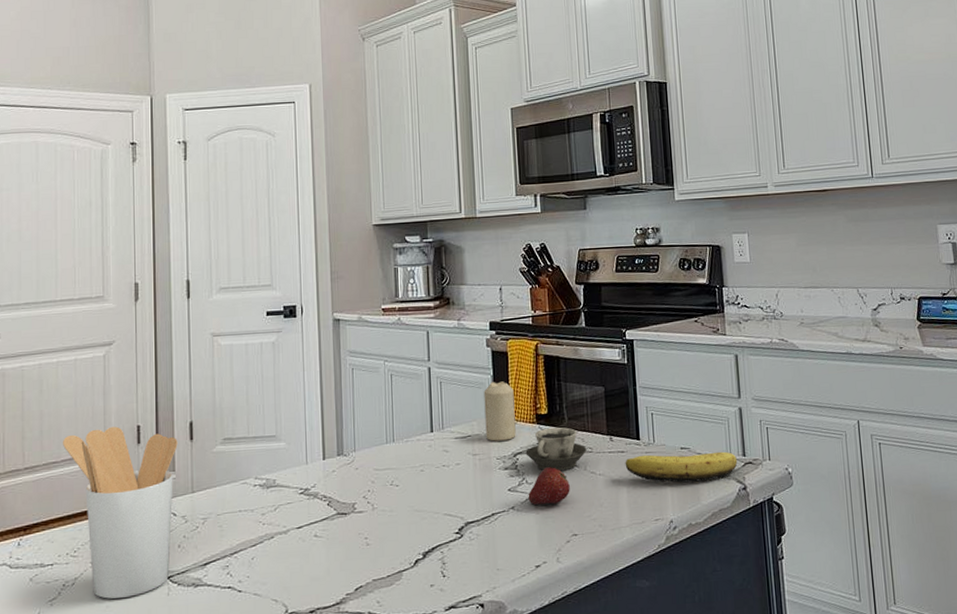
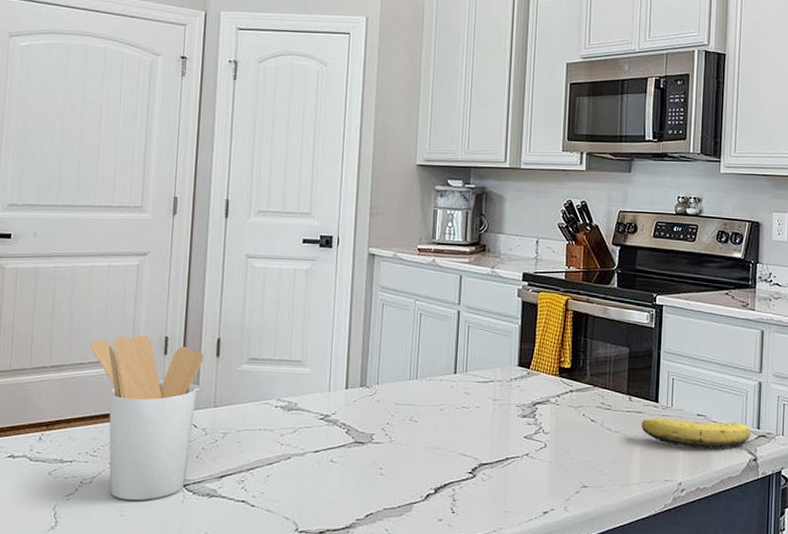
candle: present [484,381,516,441] -> none [508,331,540,389]
cup: present [525,427,587,471] -> none [545,382,605,425]
fruit: present [528,467,570,505] -> none [543,419,585,456]

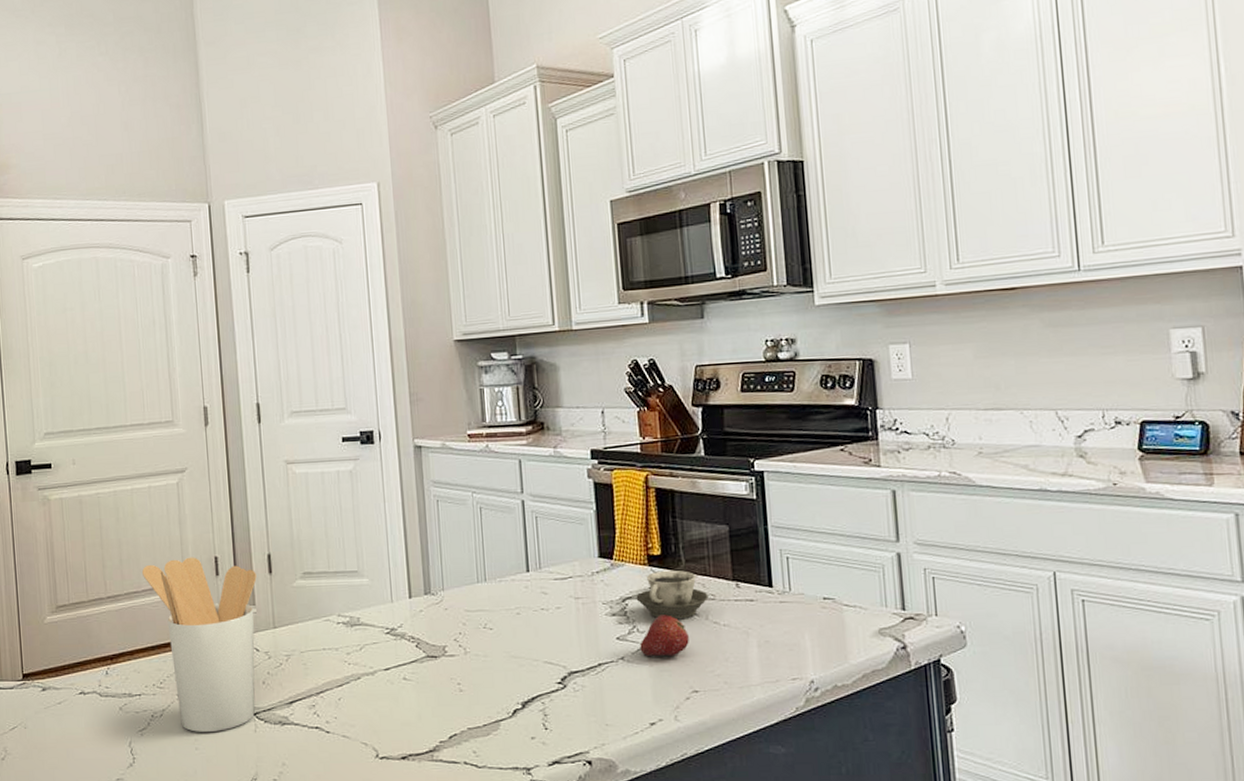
fruit: none [543,419,585,456] -> present [640,615,689,656]
cup: none [545,382,605,425] -> present [636,570,709,620]
banana: present [641,417,751,449] -> none [754,603,895,638]

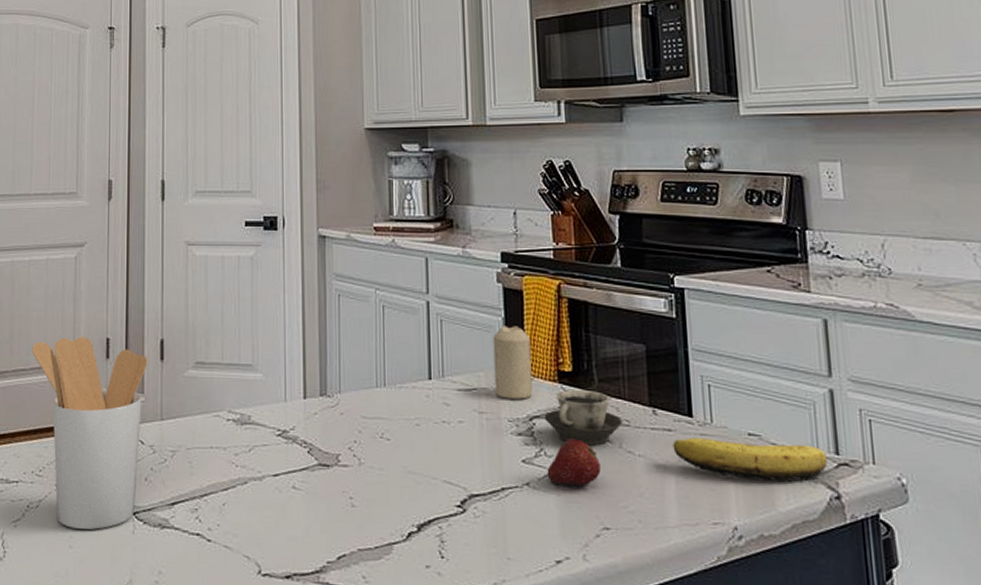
candle: none [586,517,625,584] -> present [493,326,533,399]
banana: none [754,603,895,638] -> present [672,437,828,481]

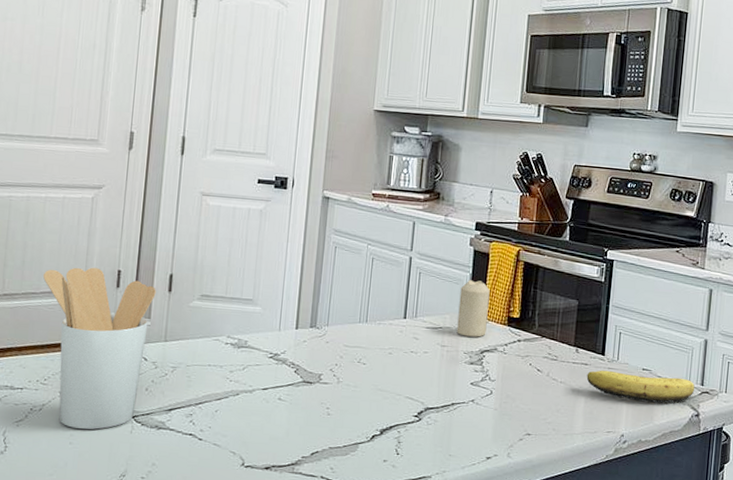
cup: present [544,390,623,446] -> none [492,331,552,374]
fruit: present [547,438,601,487] -> none [488,368,531,404]

